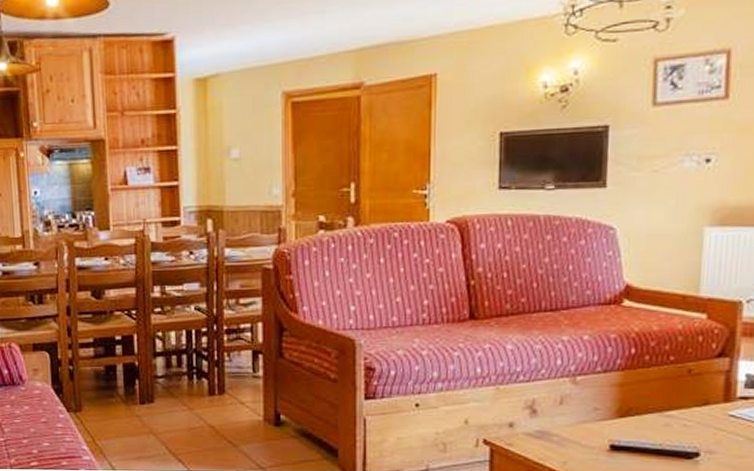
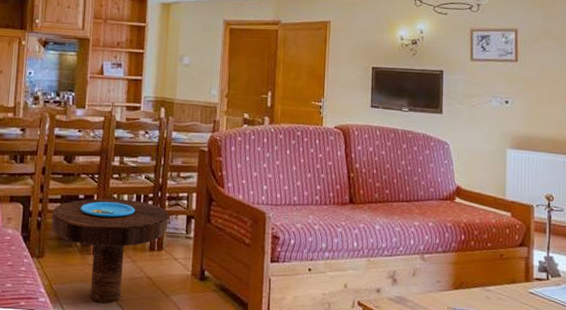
side table: none [85,336,230,458] -> present [51,198,169,303]

